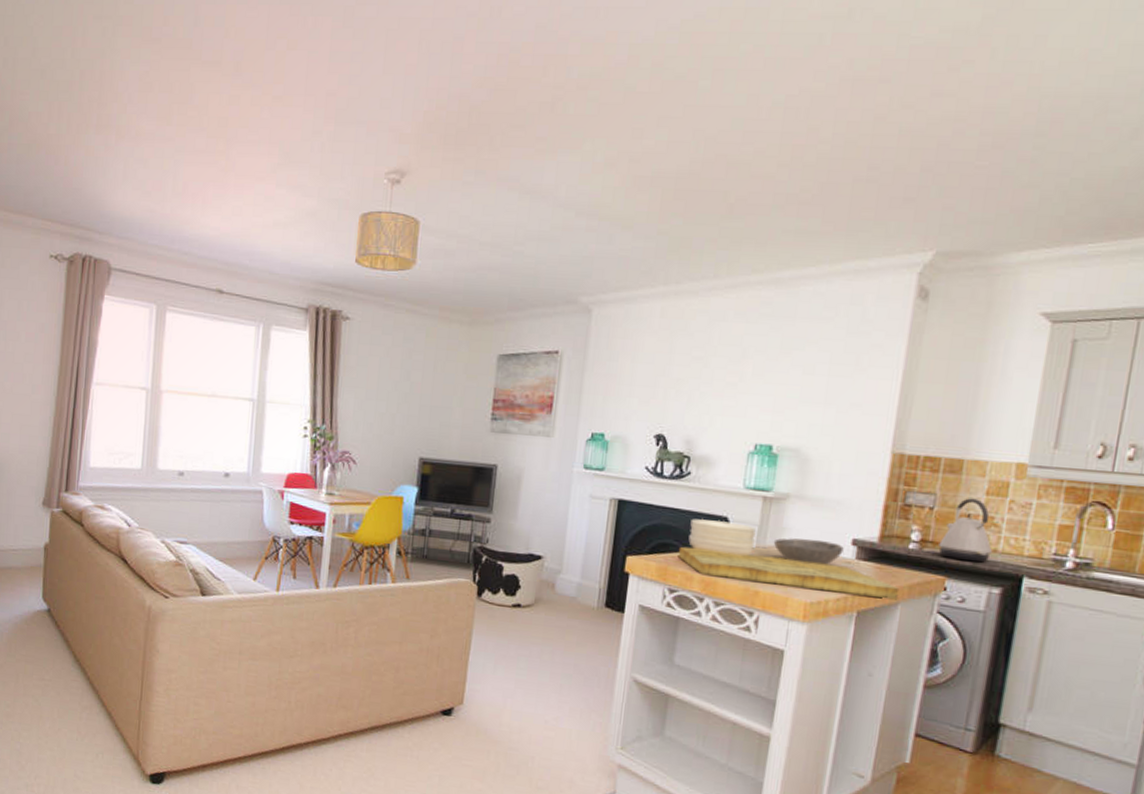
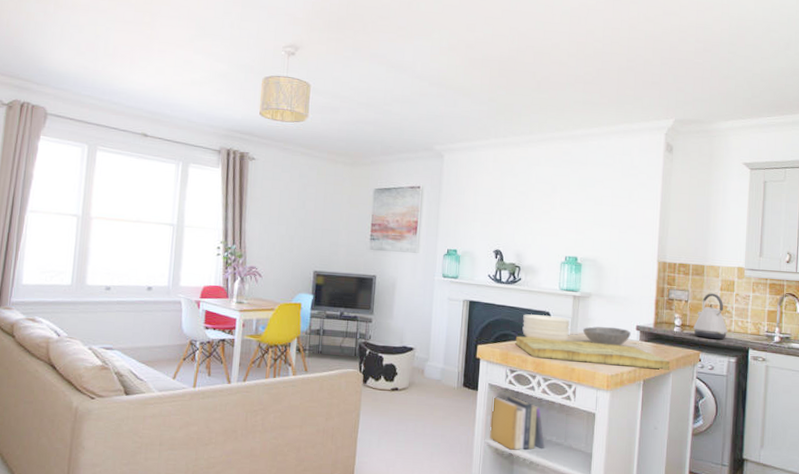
books: none [637,620,711,690] -> present [490,396,545,450]

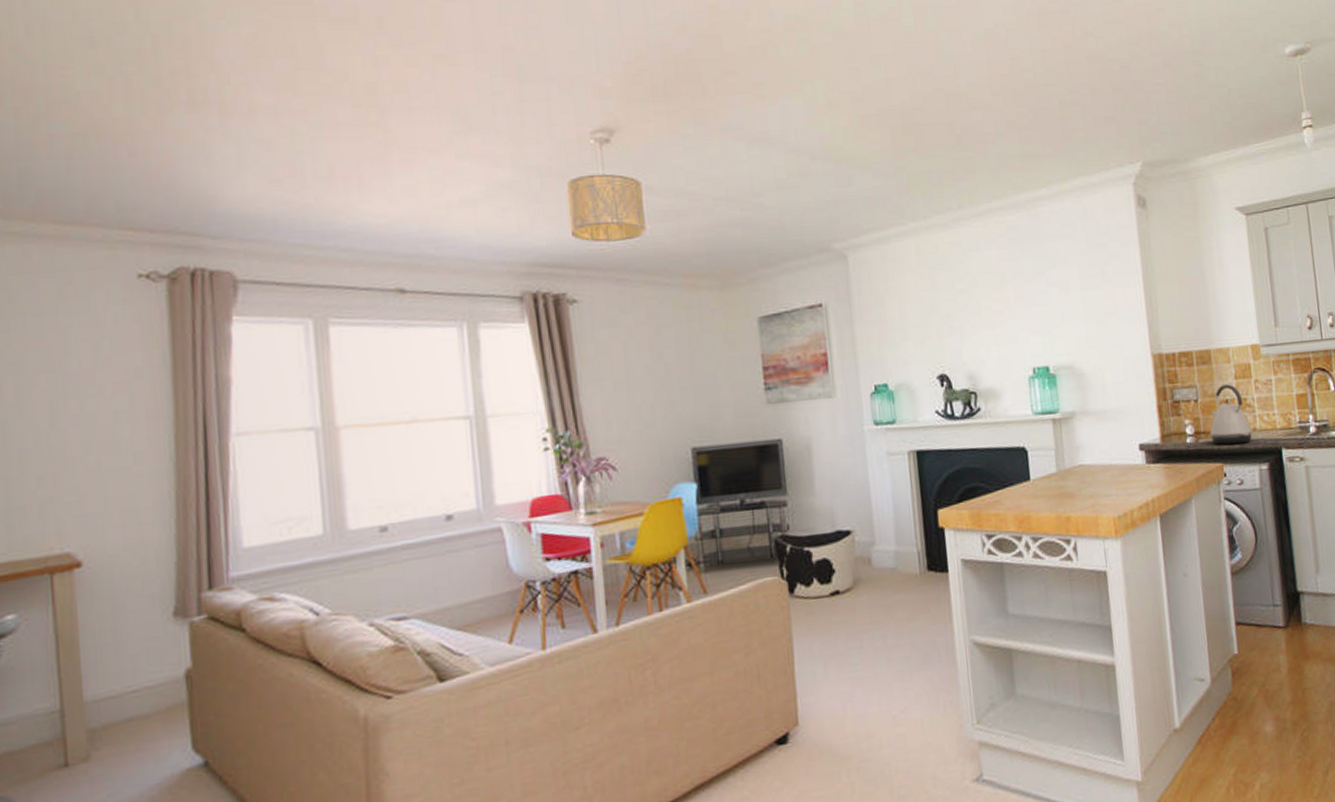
books: present [490,396,545,450] -> none [969,569,1049,644]
cutting board: present [515,336,670,370] -> none [986,472,1190,513]
bowl: present [522,313,571,342] -> none [991,451,1056,487]
bowl: present [582,326,631,346] -> none [1071,451,1134,479]

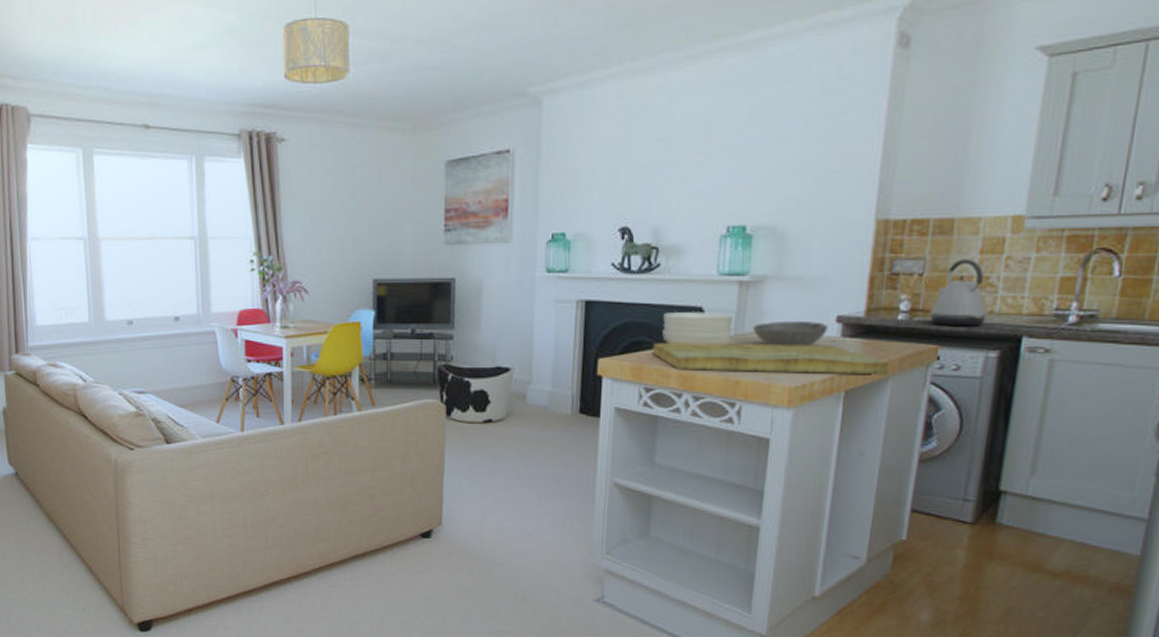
cutting board: none [986,472,1190,513] -> present [652,342,890,375]
bowl: none [991,451,1056,487] -> present [662,311,735,347]
bowl: none [1071,451,1134,479] -> present [752,320,828,346]

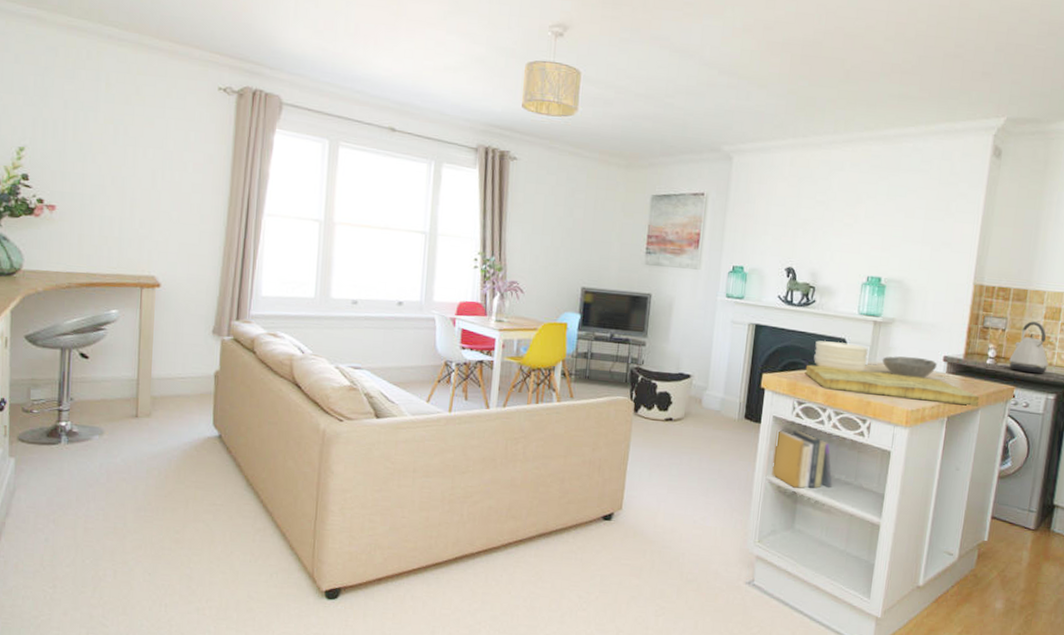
books: none [618,421,695,490] -> present [772,429,832,489]

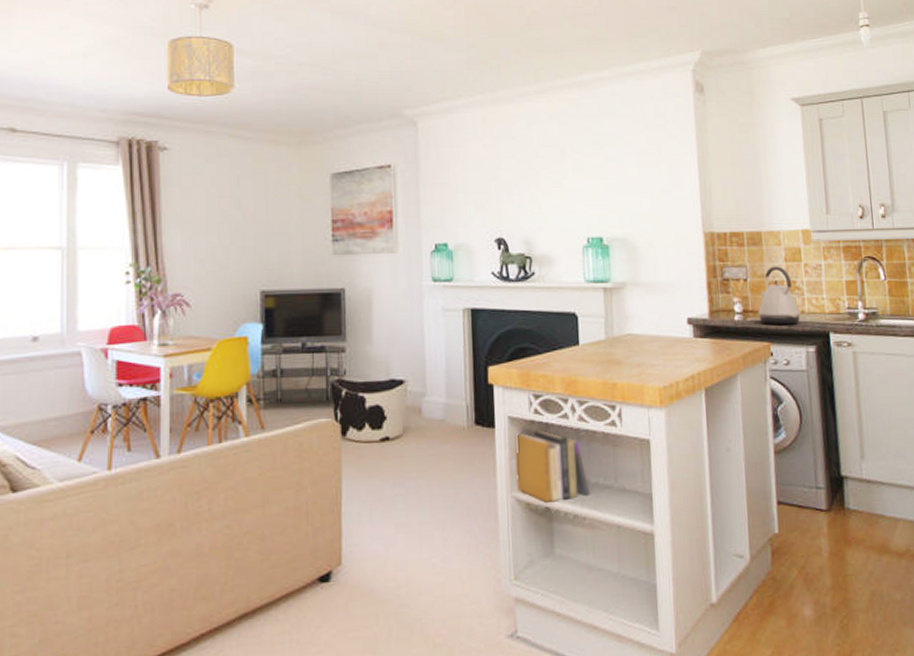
cutting board: present [805,364,980,407] -> none [536,345,736,376]
bowl: present [814,340,869,372] -> none [542,316,605,351]
bowl: present [882,356,937,379] -> none [620,323,682,348]

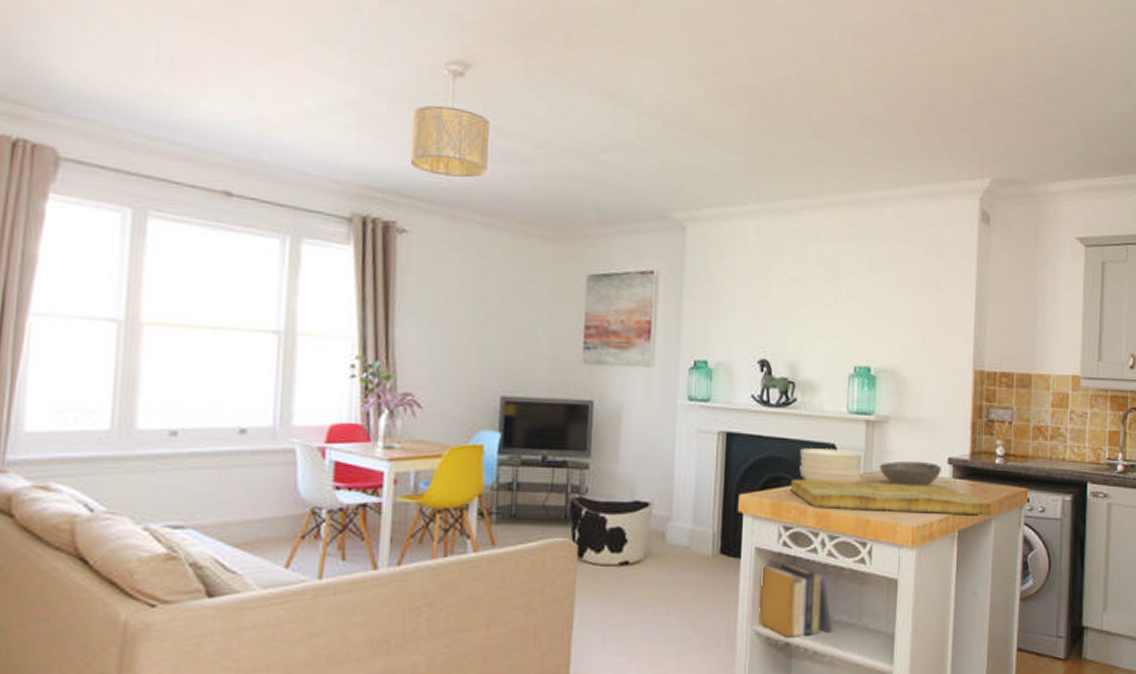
cutting board: none [536,345,736,376] -> present [790,479,992,516]
bowl: none [542,316,605,351] -> present [799,447,863,485]
bowl: none [620,323,682,348] -> present [879,460,941,486]
kettle: present [758,266,802,326] -> none [1019,411,1062,472]

